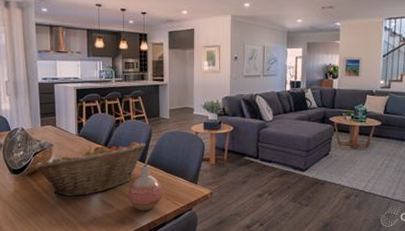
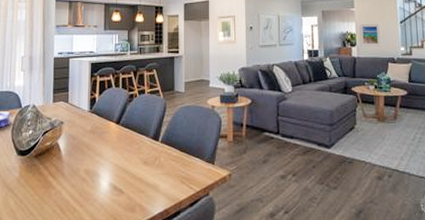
fruit basket: present [34,142,146,196] -> none [42,118,160,180]
vase: present [127,165,163,211] -> none [139,143,177,197]

